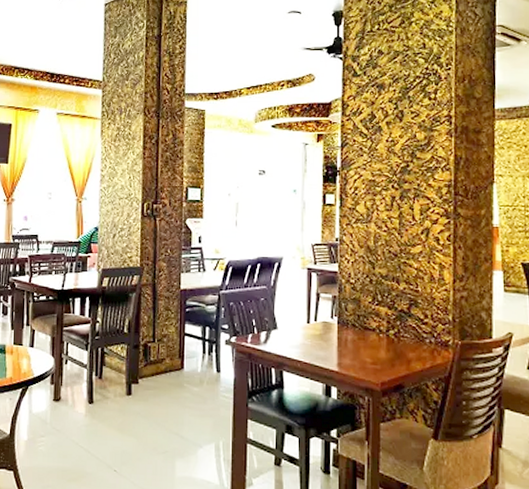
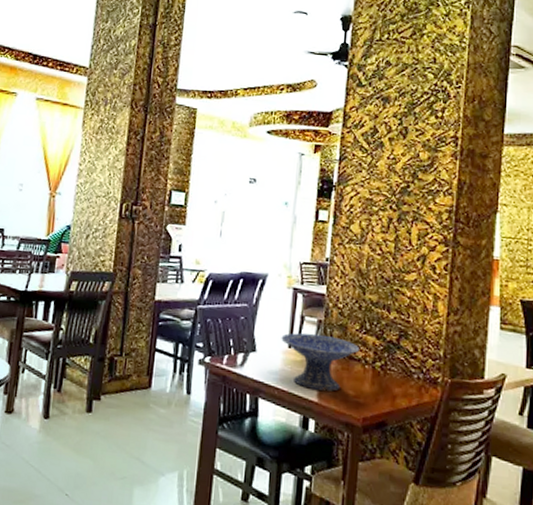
decorative bowl: none [300,308,373,360] -> present [281,333,359,392]

